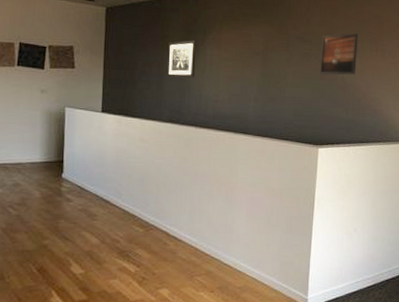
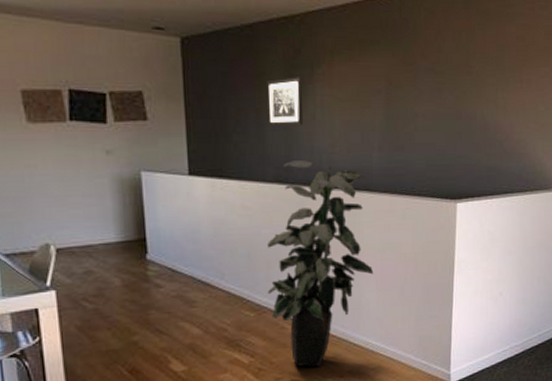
indoor plant: none [155,105,245,281] -> present [266,161,374,367]
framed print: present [319,33,358,75] -> none [454,61,500,114]

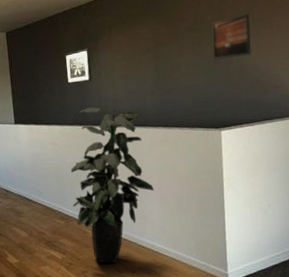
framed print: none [454,61,500,114] -> present [211,14,251,60]

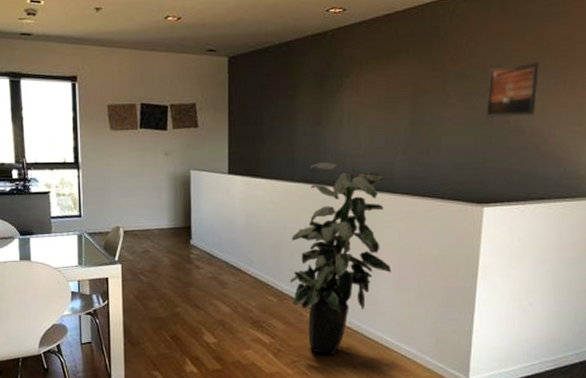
wall art: present [65,48,92,85] -> none [298,87,332,131]

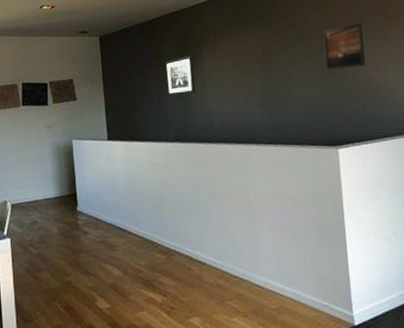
indoor plant: present [289,163,392,356] -> none [171,121,268,307]
wall art: none [298,87,332,131] -> present [165,55,195,96]

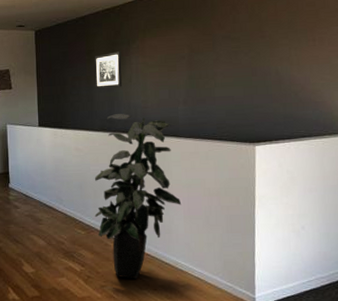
indoor plant: none [171,121,268,307] -> present [94,114,182,280]
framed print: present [323,23,366,71] -> none [250,25,292,71]

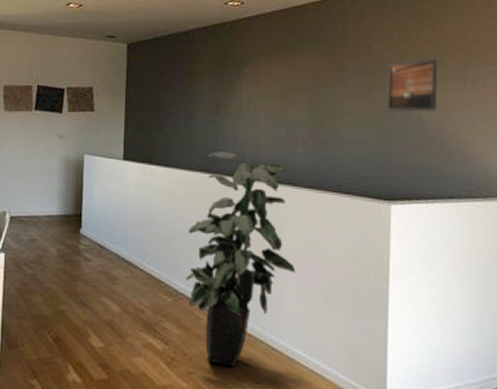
wall art: present [94,51,122,89] -> none [196,76,230,119]
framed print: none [250,25,292,71] -> present [386,59,438,112]

